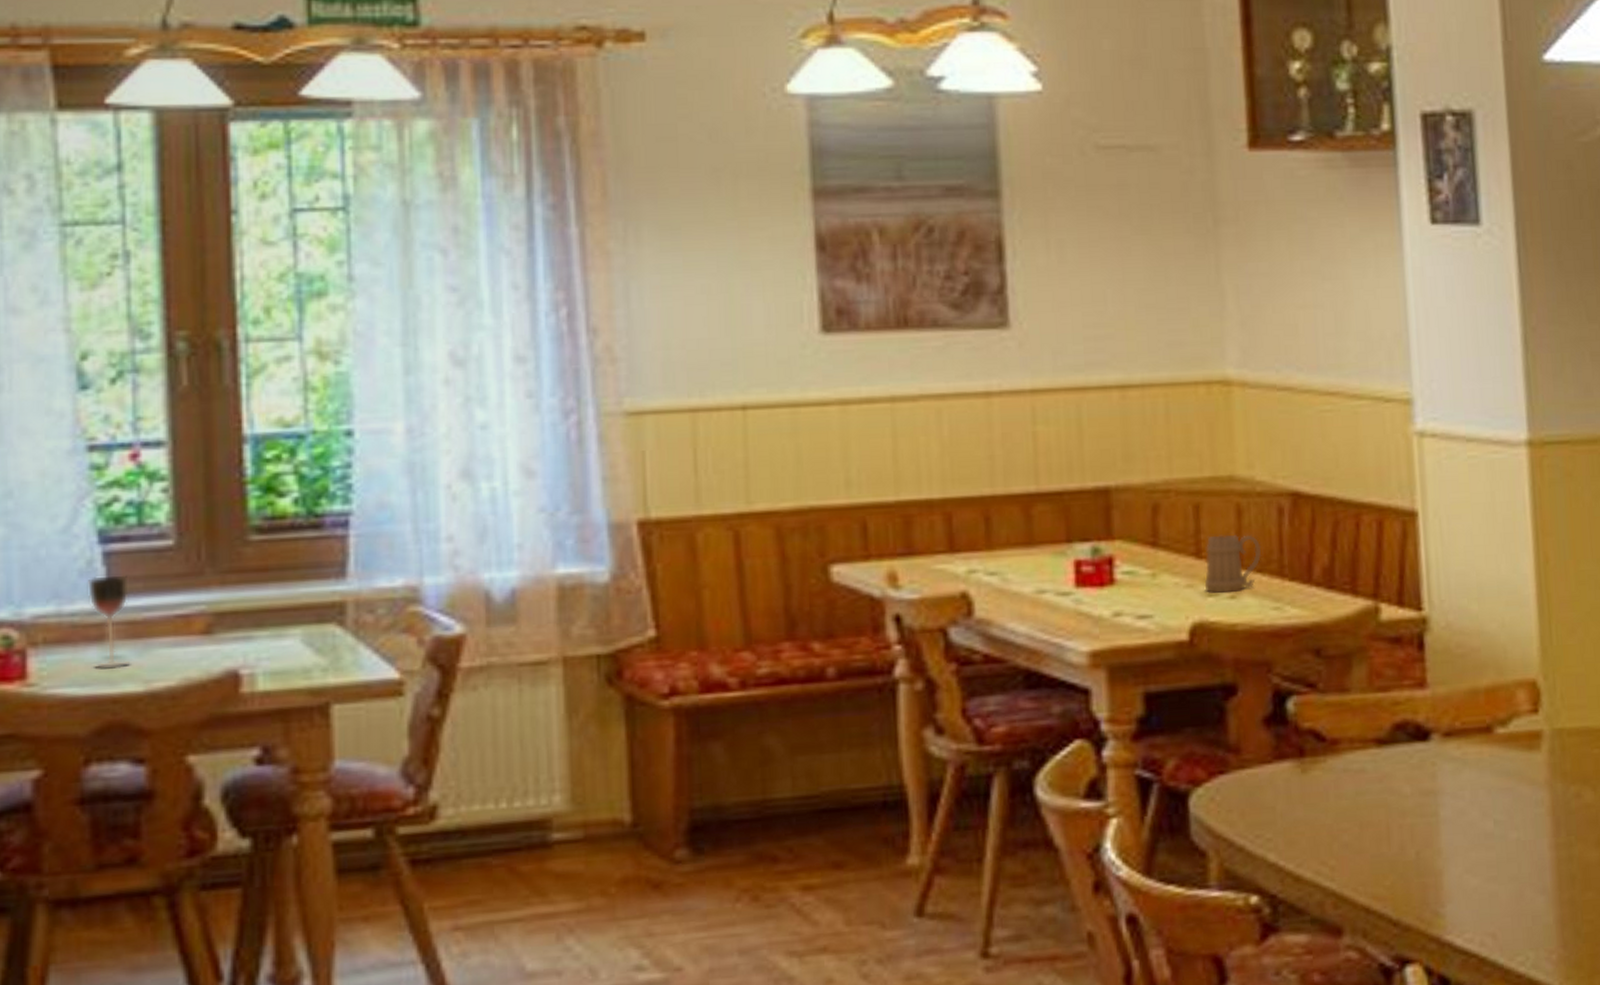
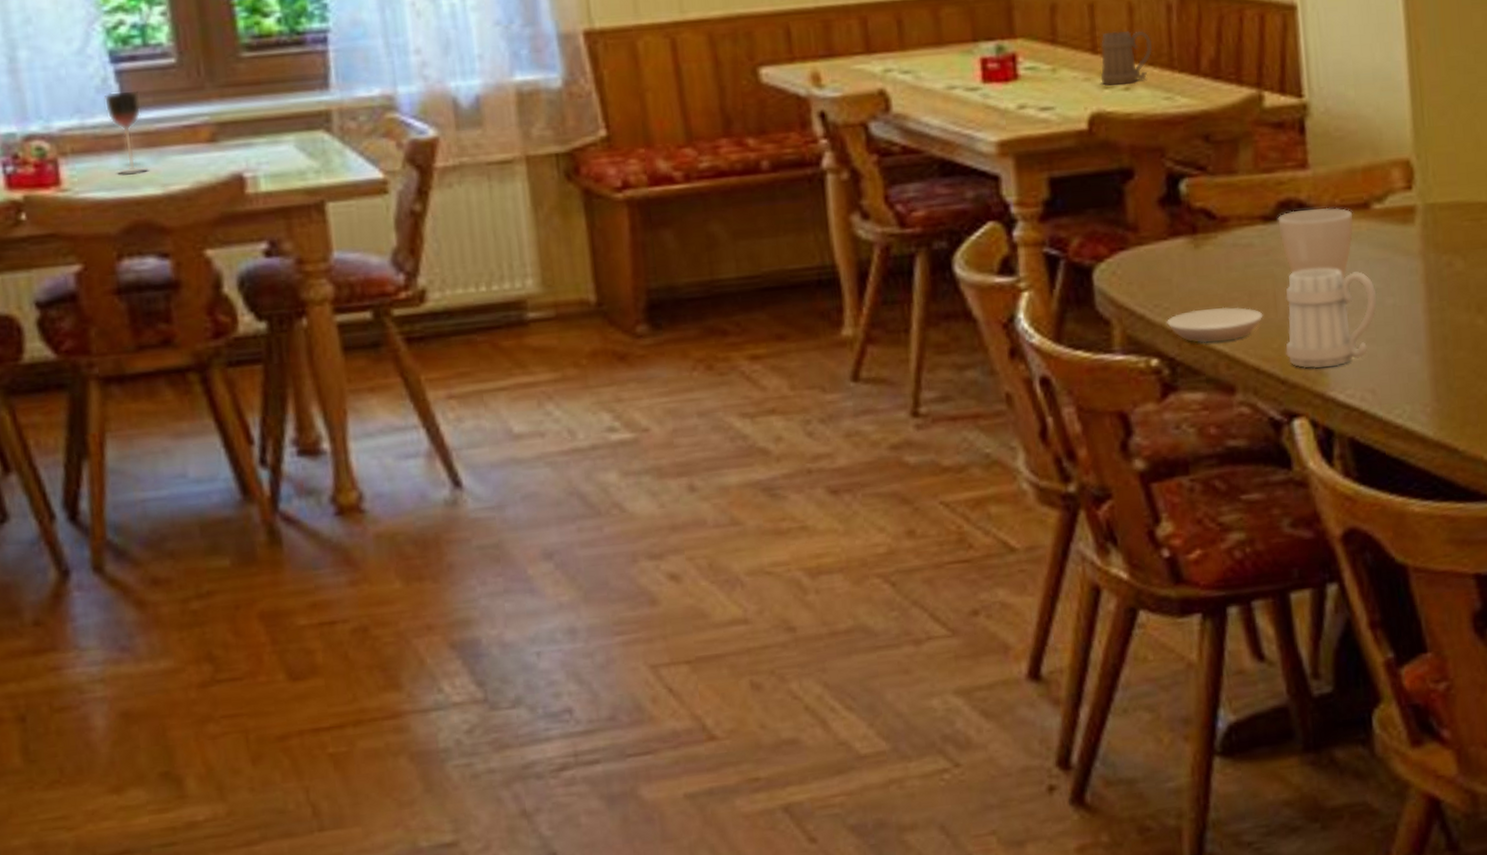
saucer: none [1269,838,1375,878] -> present [1167,307,1263,342]
cup: none [1393,730,1475,811] -> present [1278,207,1354,281]
beer mug: none [1399,797,1500,910] -> present [1285,267,1377,369]

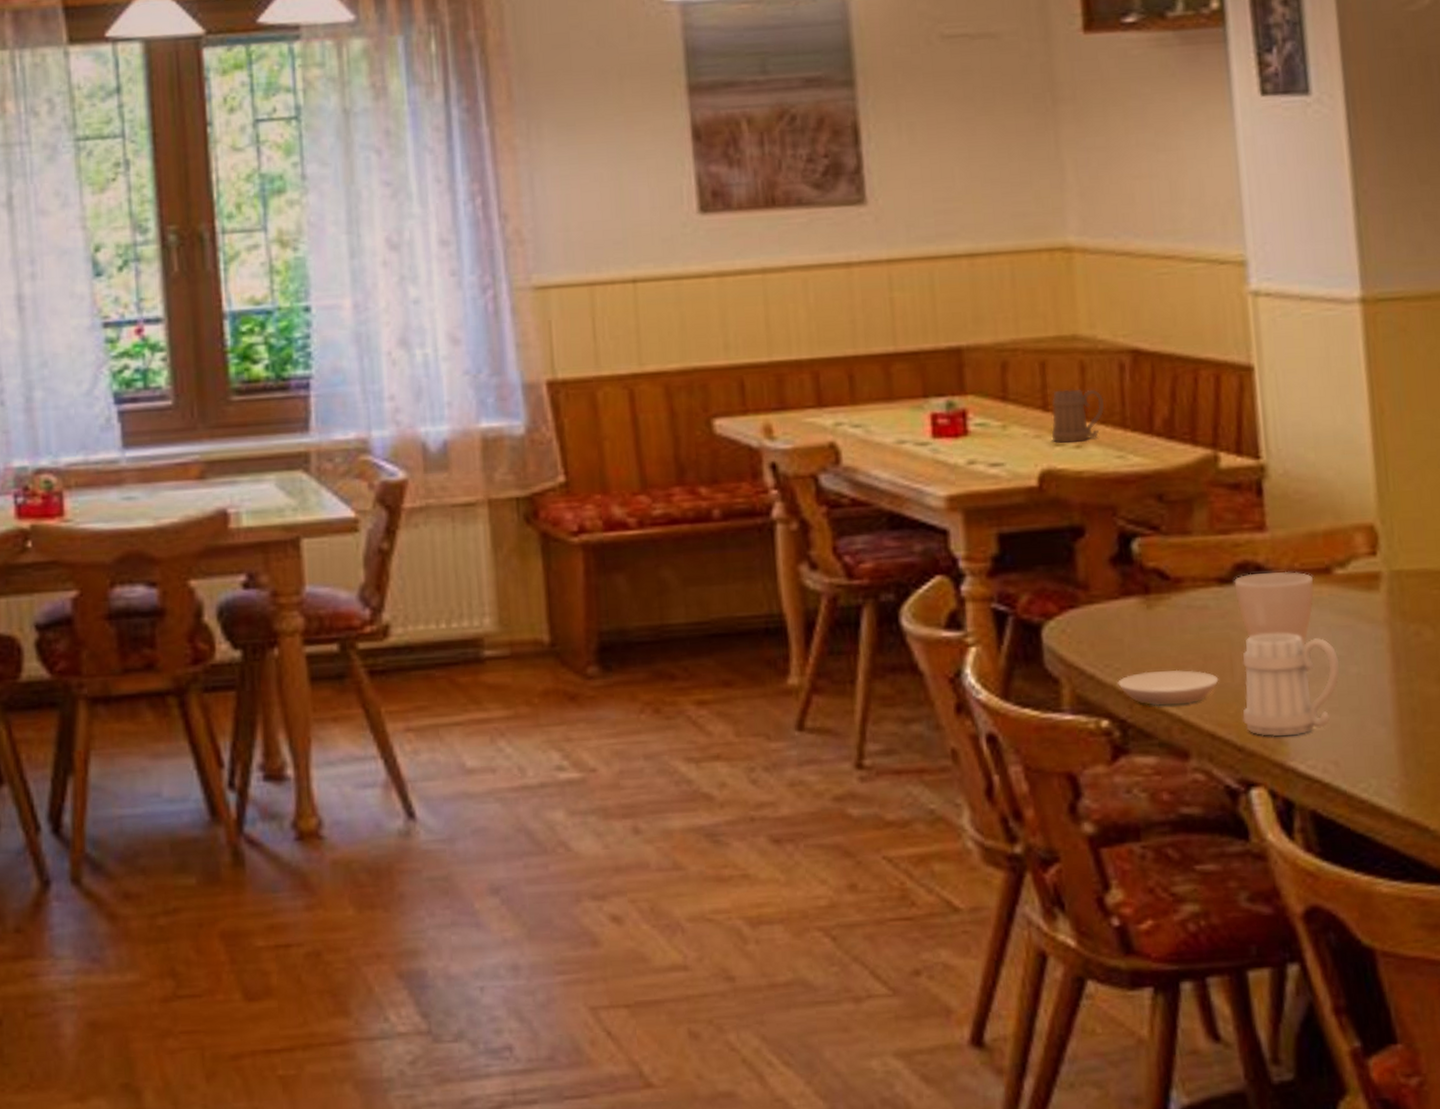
wineglass: present [103,89,148,175] -> none [106,429,142,508]

